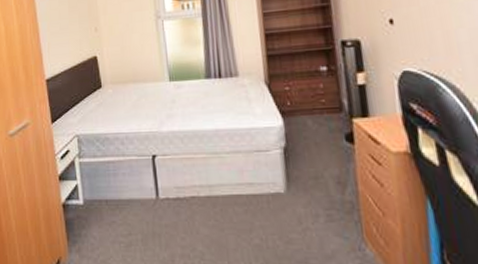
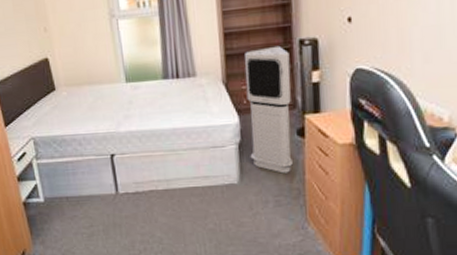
air purifier: none [287,46,343,183] -> present [244,45,293,174]

